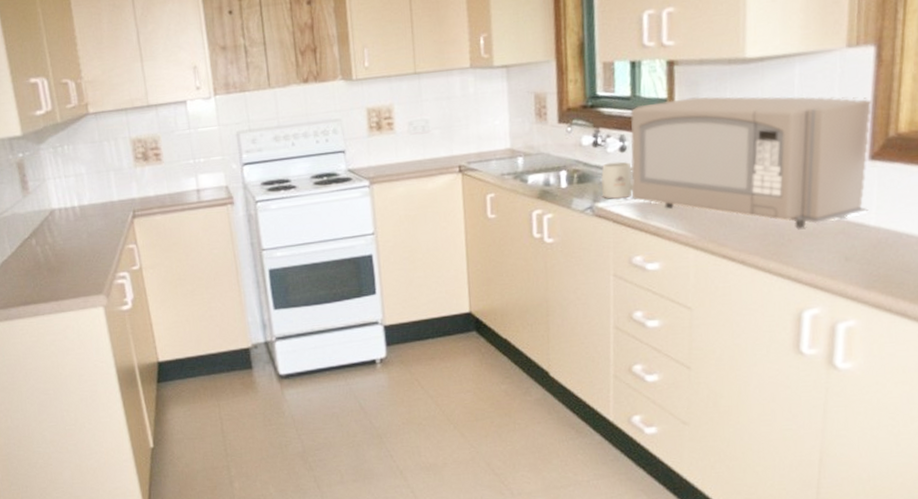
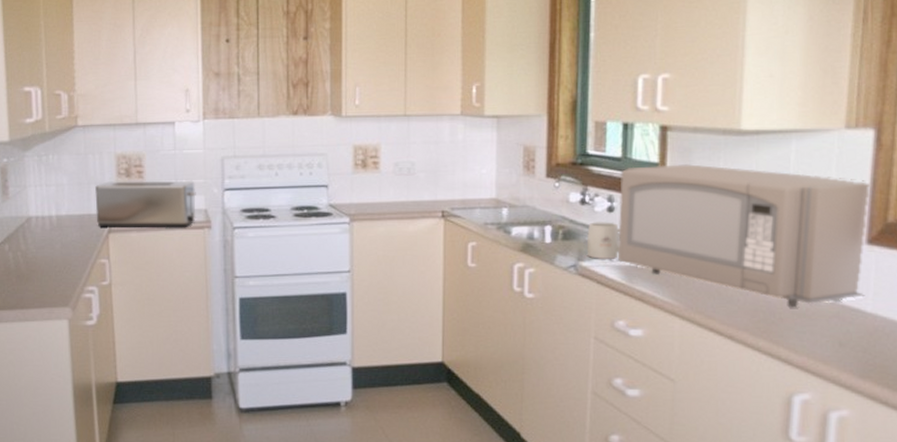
toaster: none [114,159,218,213] -> present [95,181,196,228]

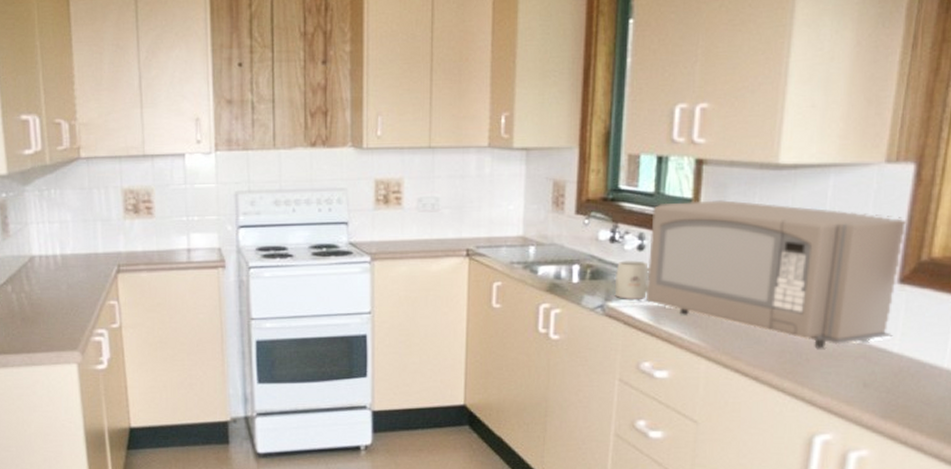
toaster: present [95,181,196,228] -> none [102,217,209,268]

